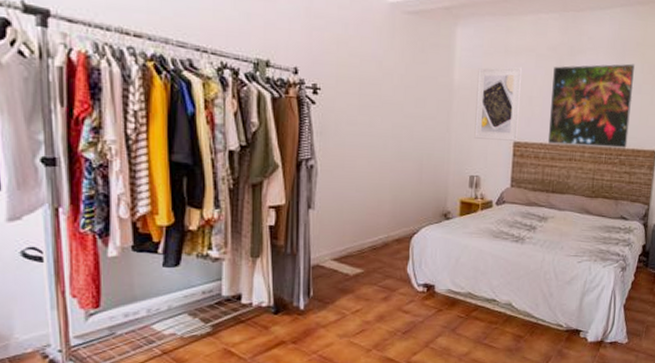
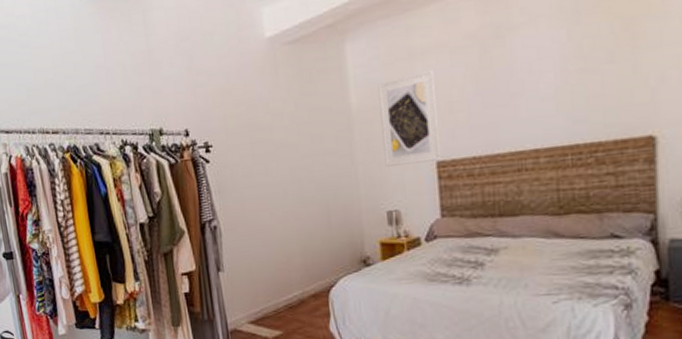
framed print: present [548,63,635,149] -> none [476,25,604,155]

